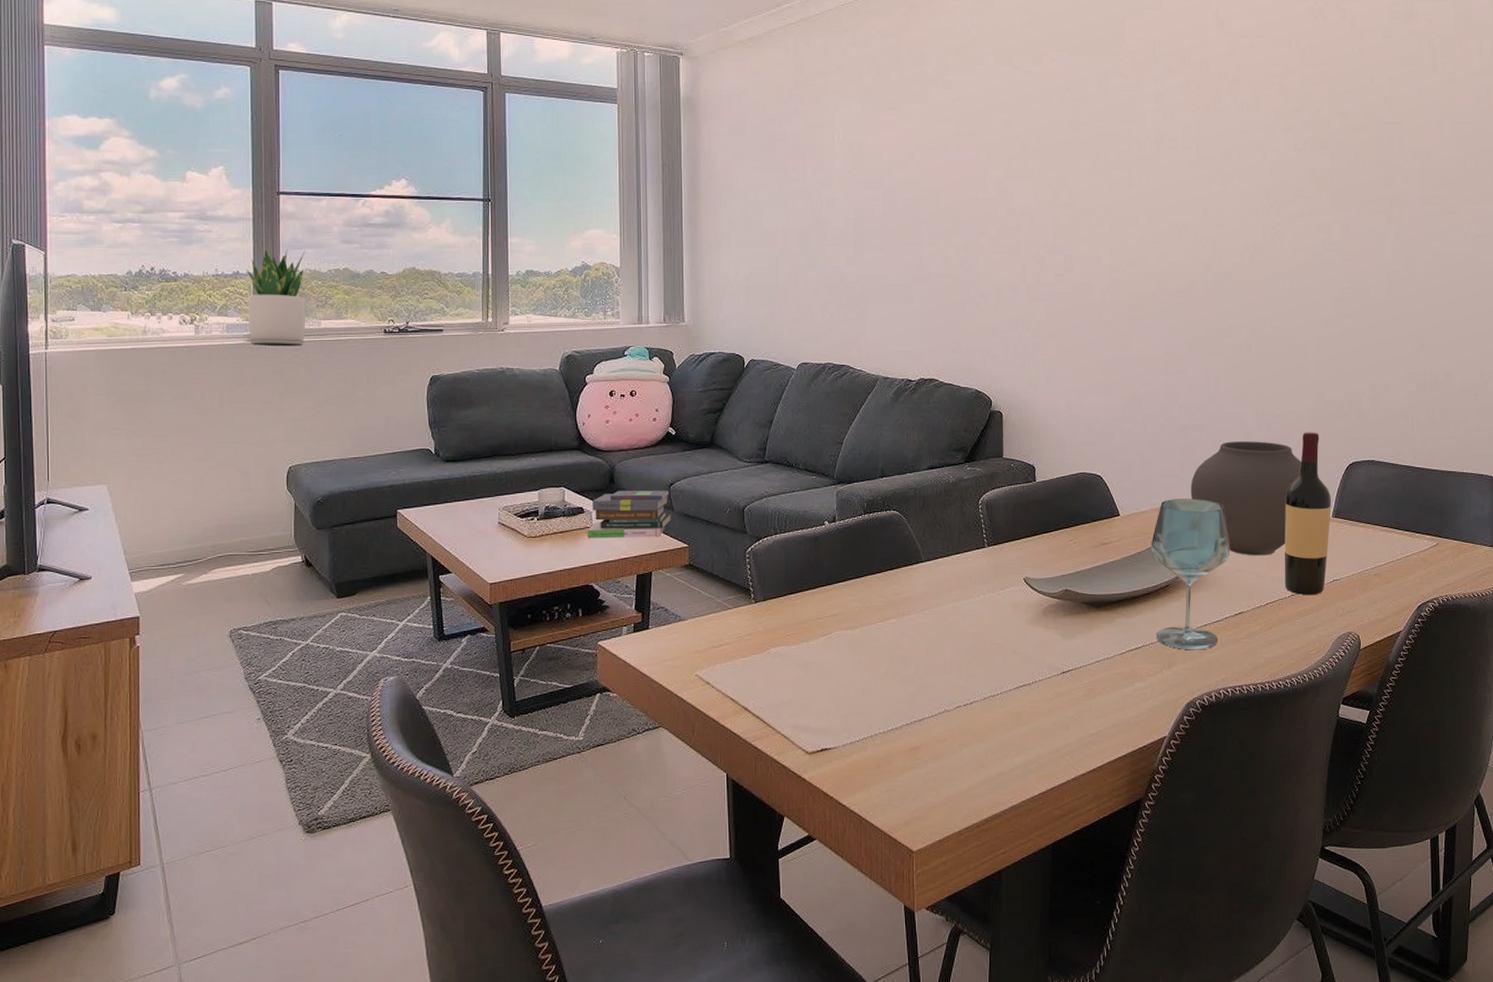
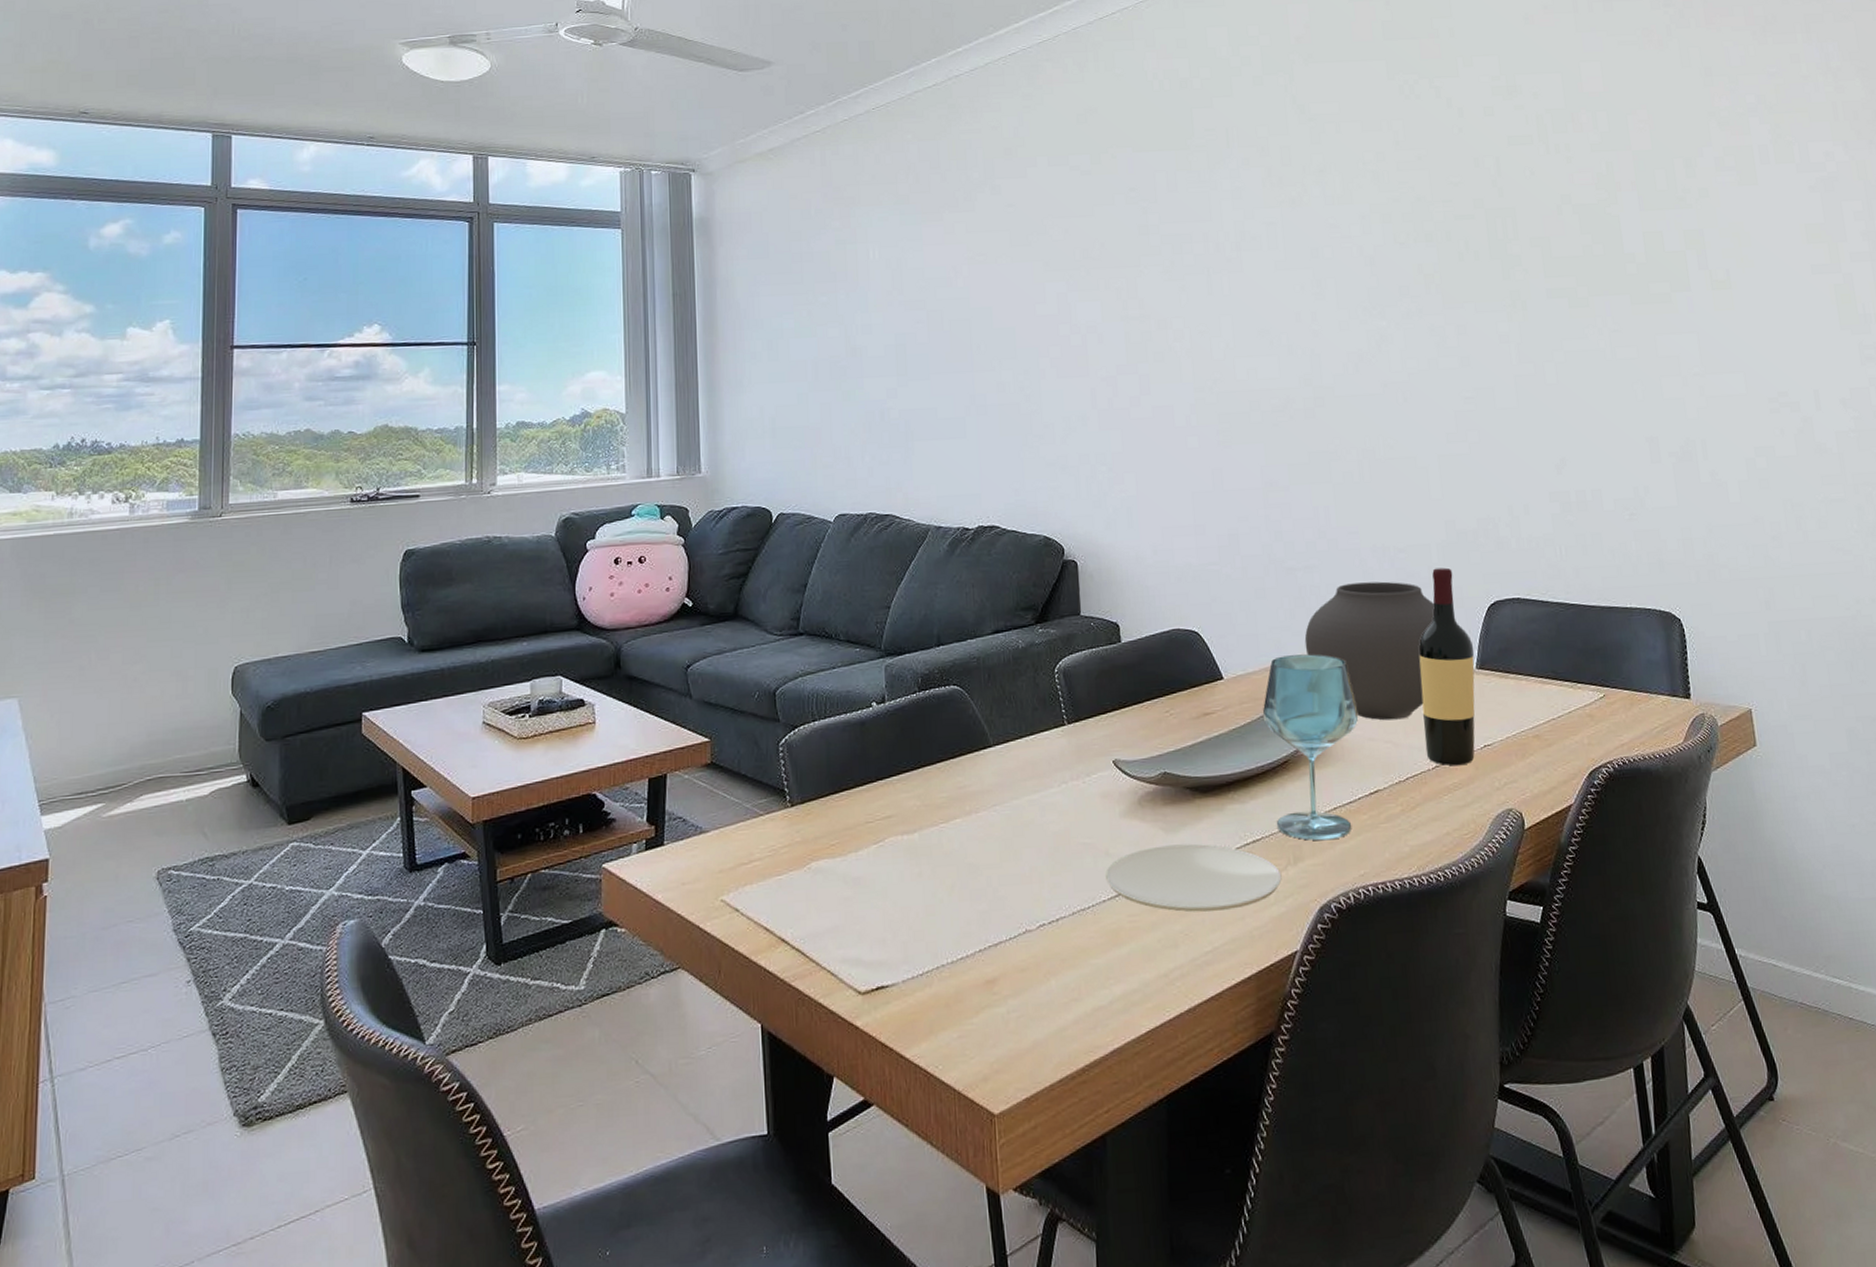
planter: present [246,248,306,347] -> none [192,410,261,525]
books: present [587,490,671,539] -> none [588,673,689,737]
plate: none [1013,648,1157,702] -> present [1106,843,1282,913]

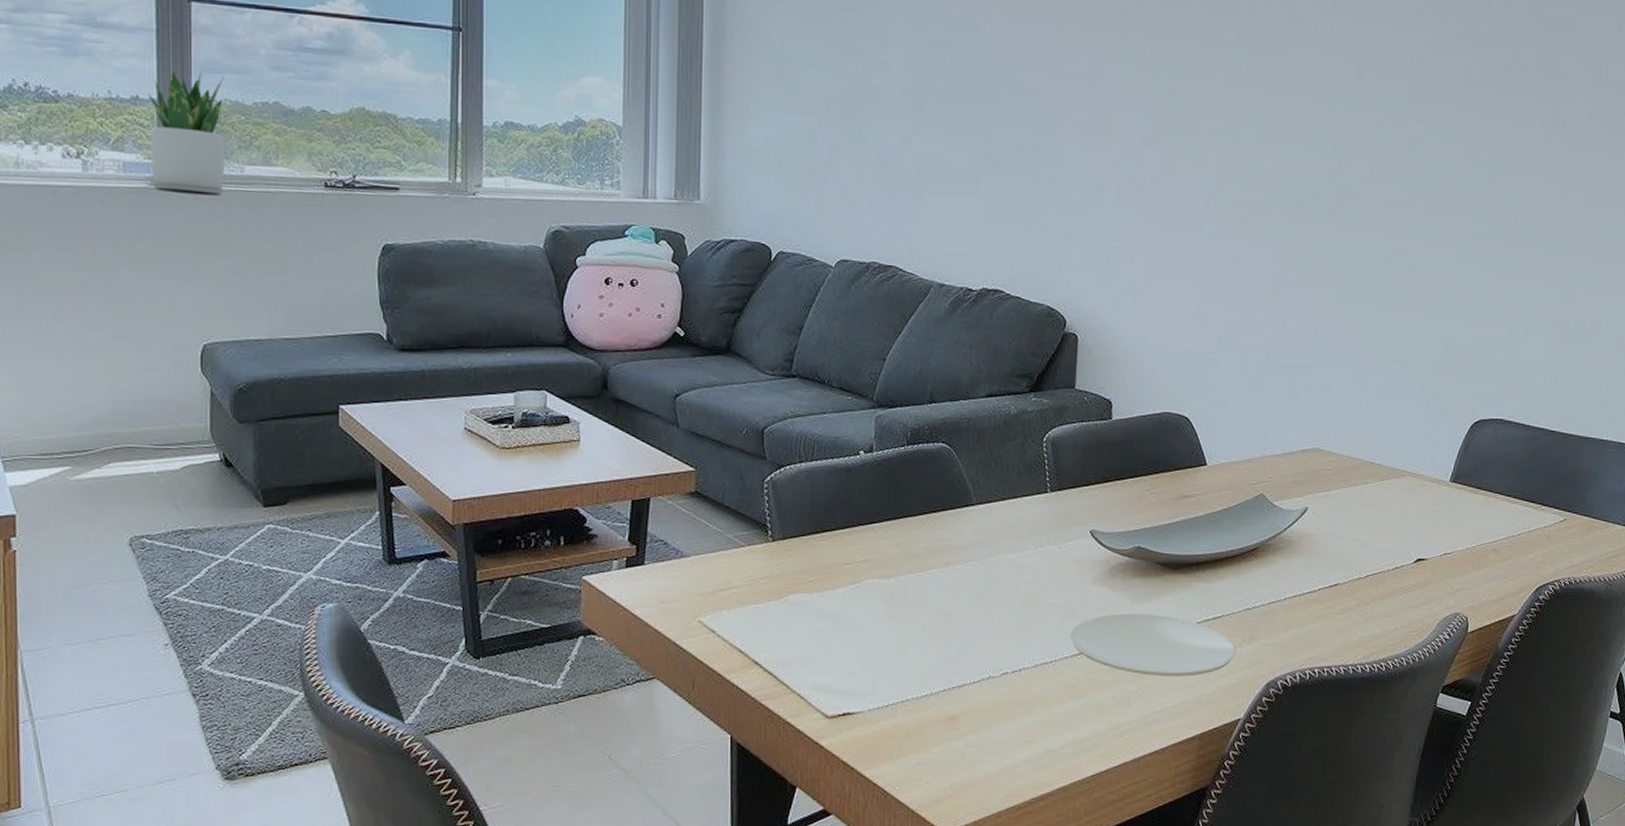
planter: none [192,410,261,525] -> present [148,71,226,196]
wine glass: present [1262,654,1359,841] -> none [1237,449,1331,624]
vase: present [1304,581,1435,721] -> none [1290,387,1421,521]
wine bottle: present [1418,567,1475,766] -> none [1388,381,1451,570]

